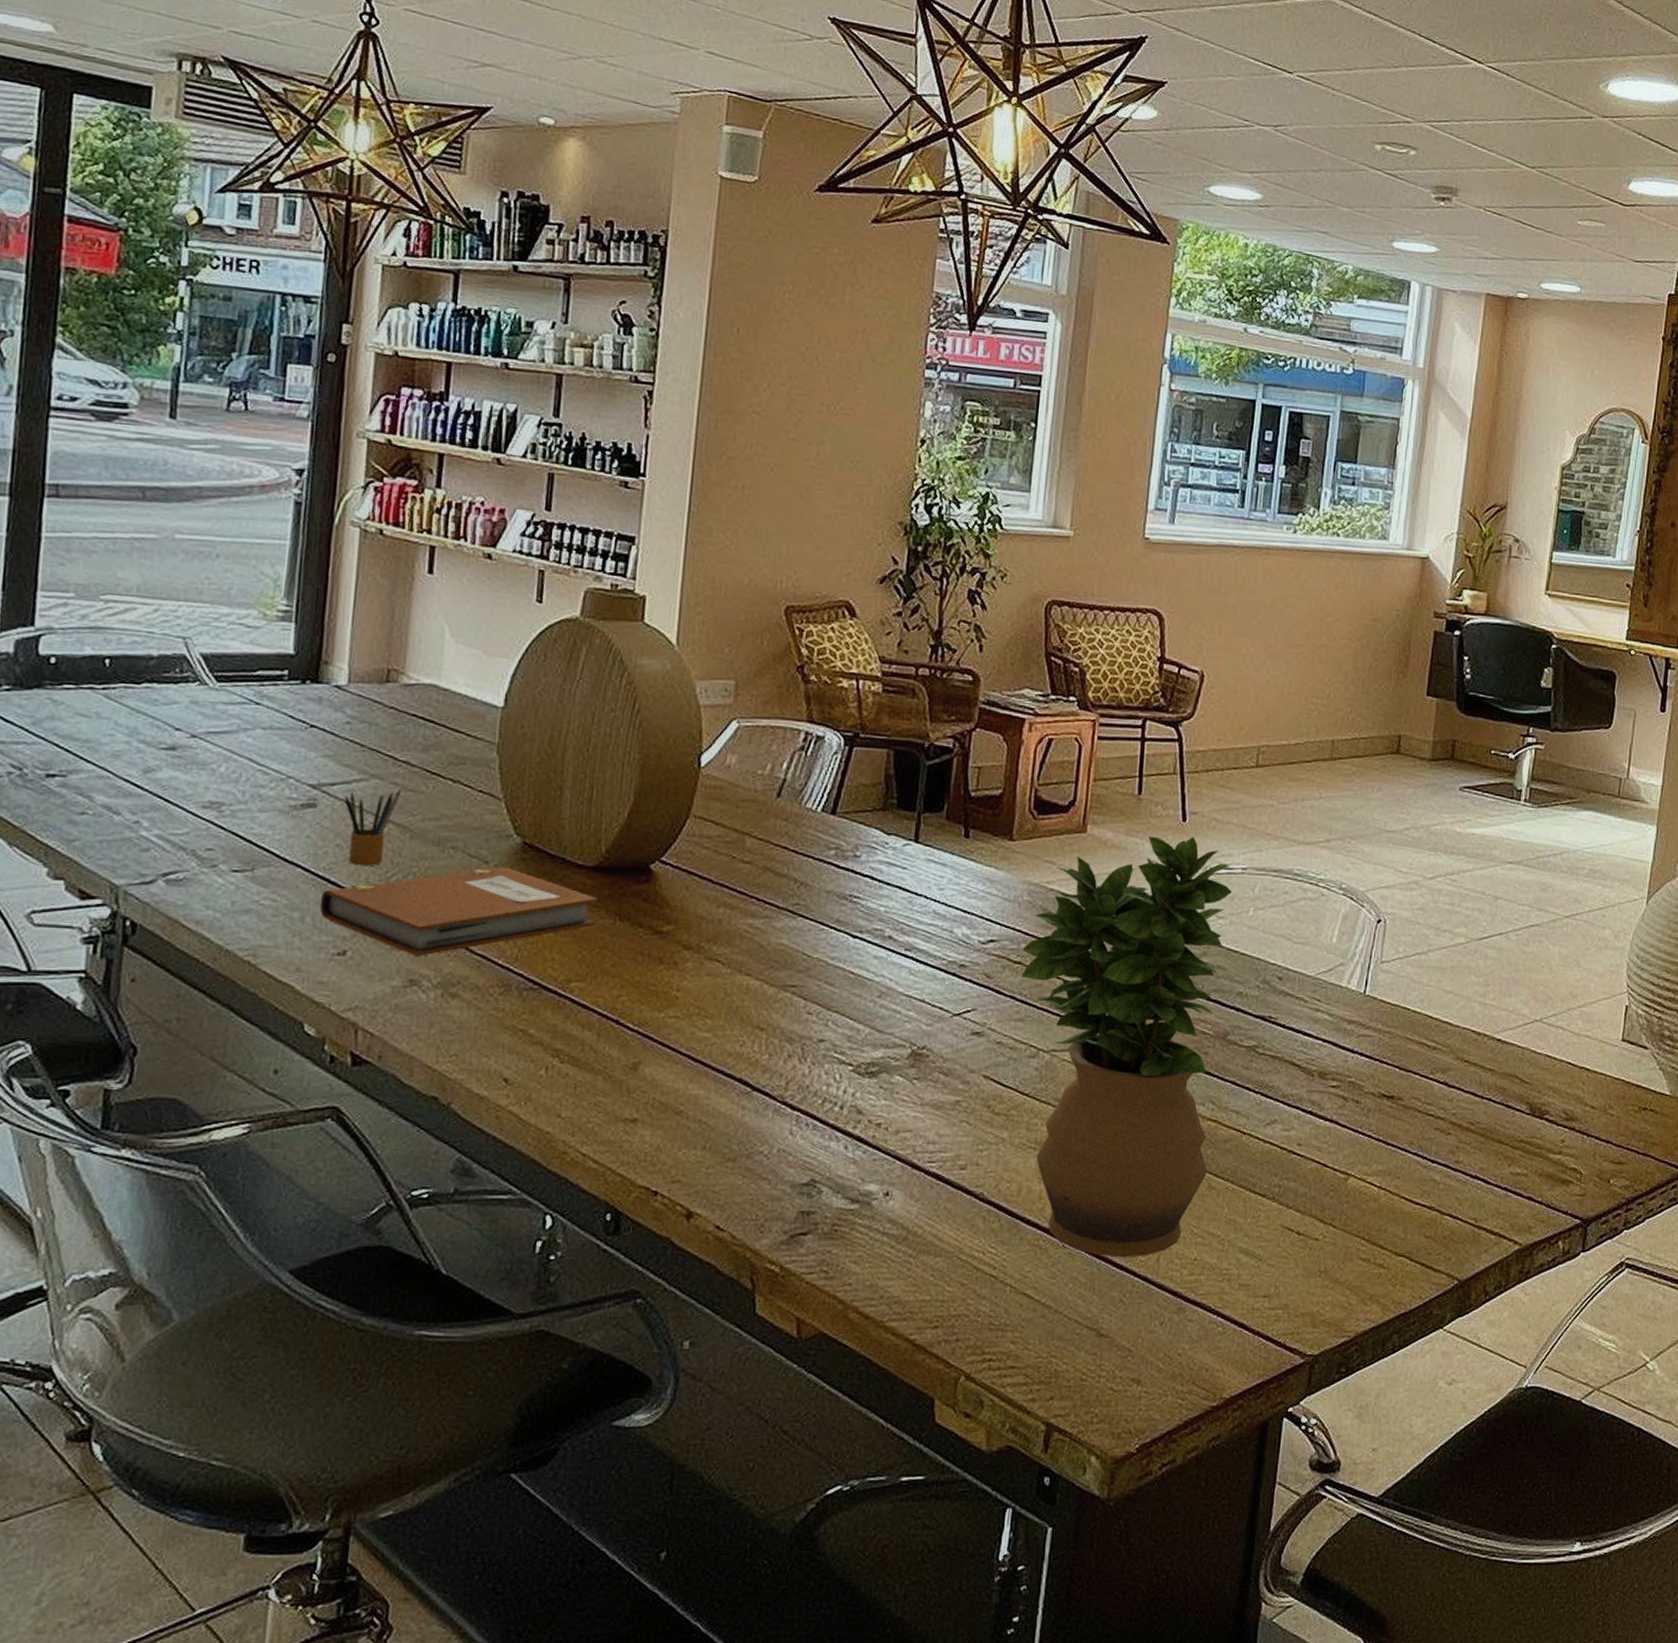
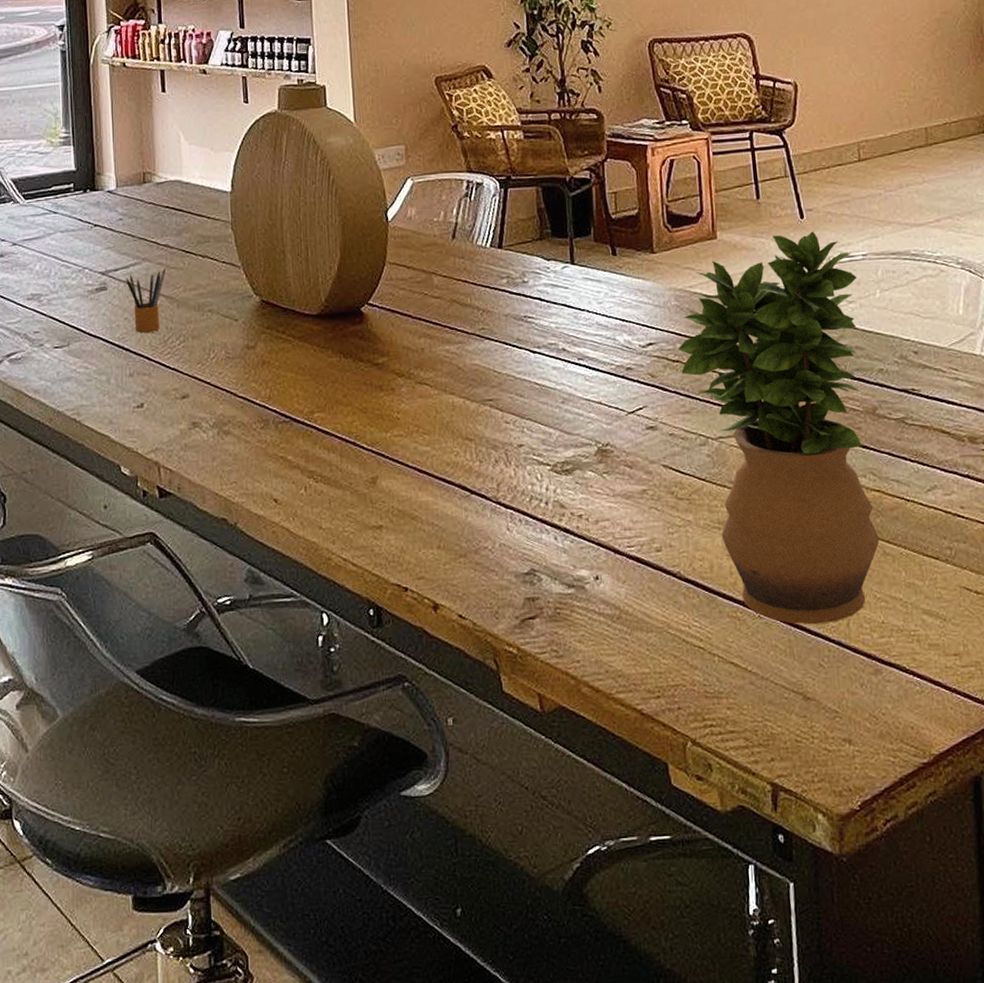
notebook: present [319,866,599,956] -> none [119,322,326,403]

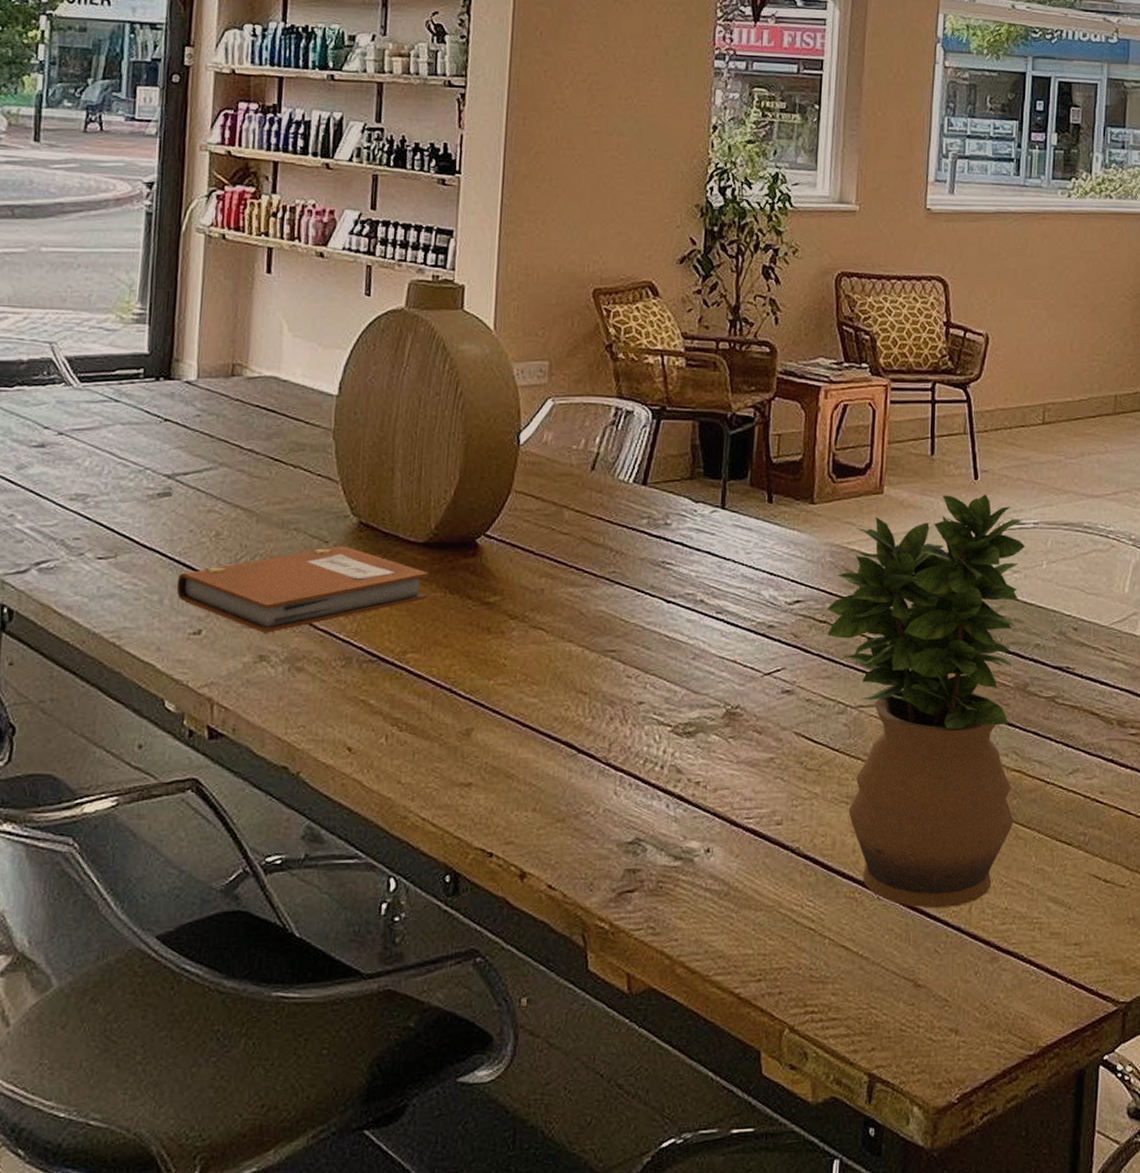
notebook: none [119,322,326,403] -> present [176,546,430,633]
pencil box: present [126,268,166,334] -> none [196,476,247,550]

